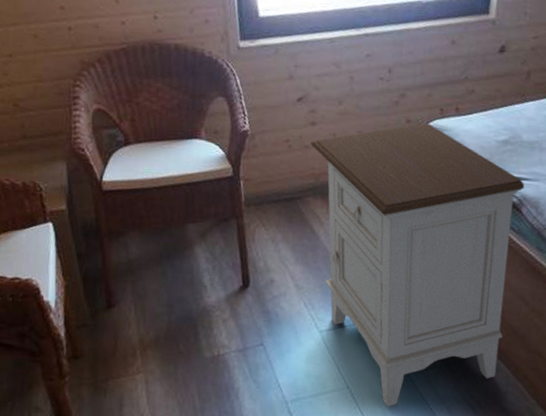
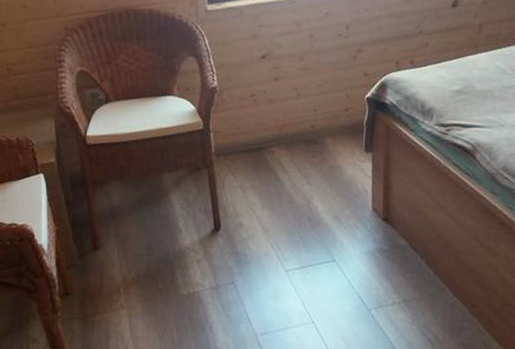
nightstand: present [311,123,525,407] -> none [274,75,479,340]

